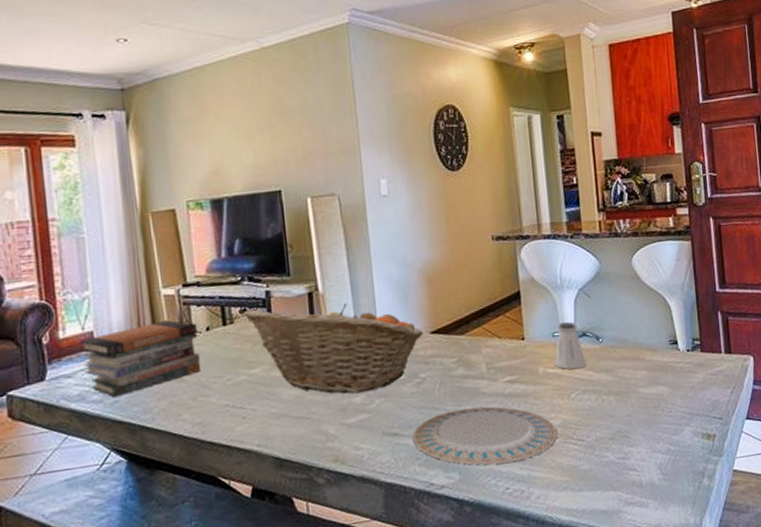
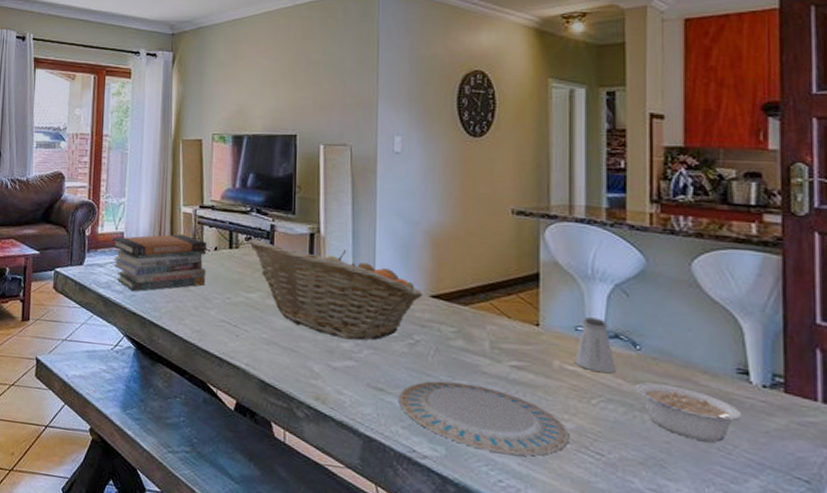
legume: none [601,366,676,407] -> present [635,382,742,442]

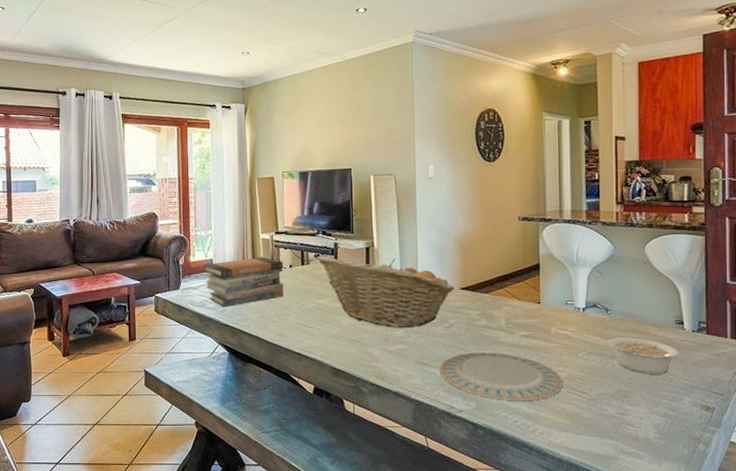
saltshaker: present [575,317,615,374] -> none [566,294,594,334]

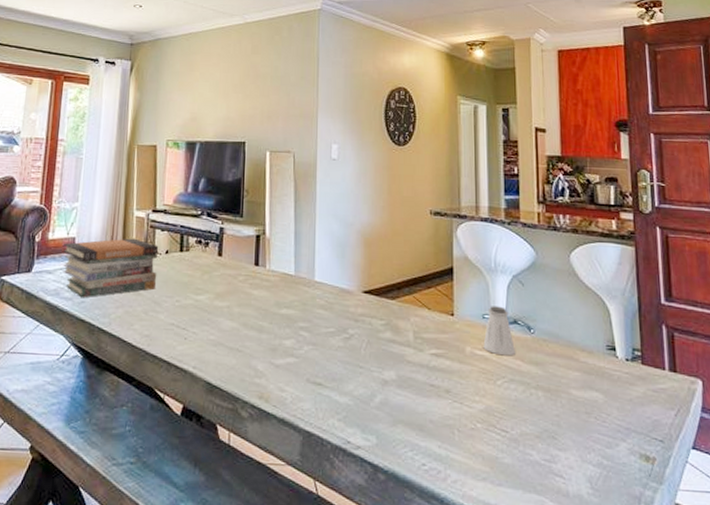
fruit basket: present [316,255,455,328] -> none [198,240,356,337]
plate: present [440,353,564,402] -> none [336,372,481,439]
saltshaker: none [566,294,594,334] -> present [483,306,515,356]
legume: present [608,337,679,374] -> none [531,362,612,412]

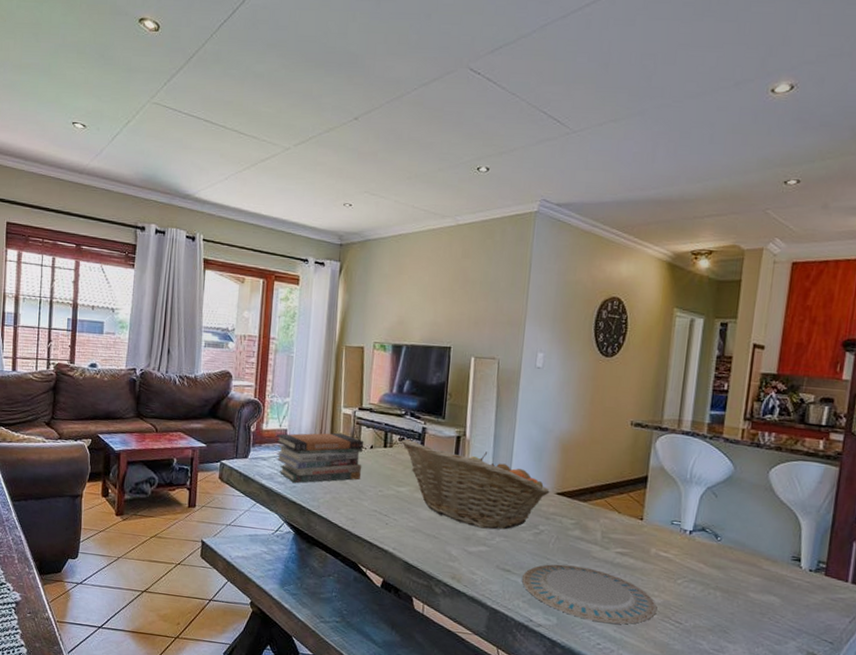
fruit basket: none [198,240,356,337] -> present [401,438,550,530]
plate: none [336,372,481,439] -> present [522,564,657,625]
saltshaker: present [483,306,515,356] -> none [668,513,700,560]

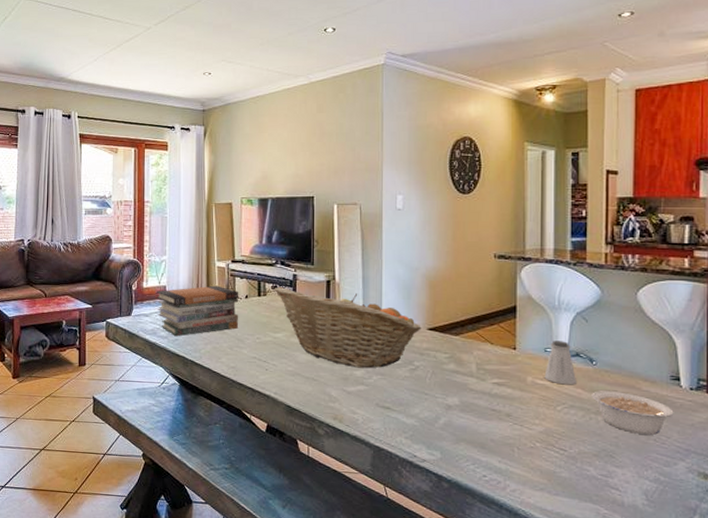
plate: present [522,564,657,625] -> none [403,398,540,455]
saltshaker: none [668,513,700,560] -> present [544,340,576,385]
legume: none [712,566,791,613] -> present [592,391,674,435]

